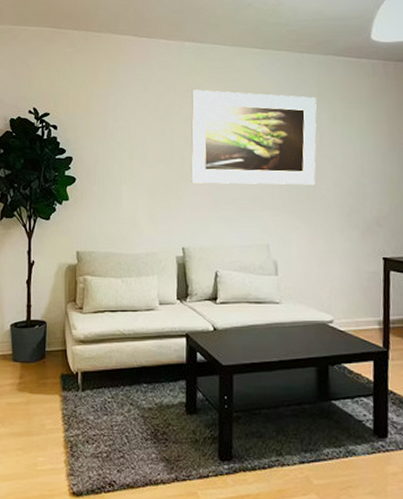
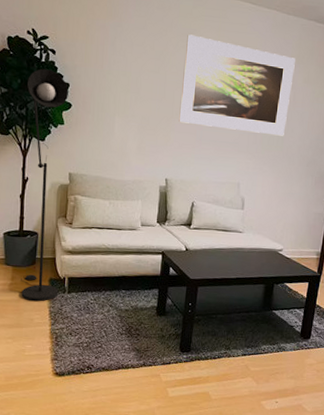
floor lamp: none [29,145,73,403] -> present [21,68,69,302]

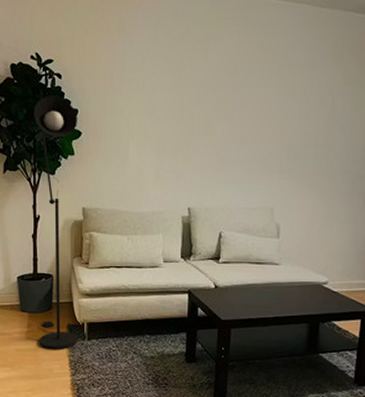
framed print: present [179,34,295,136] -> none [200,42,332,150]

